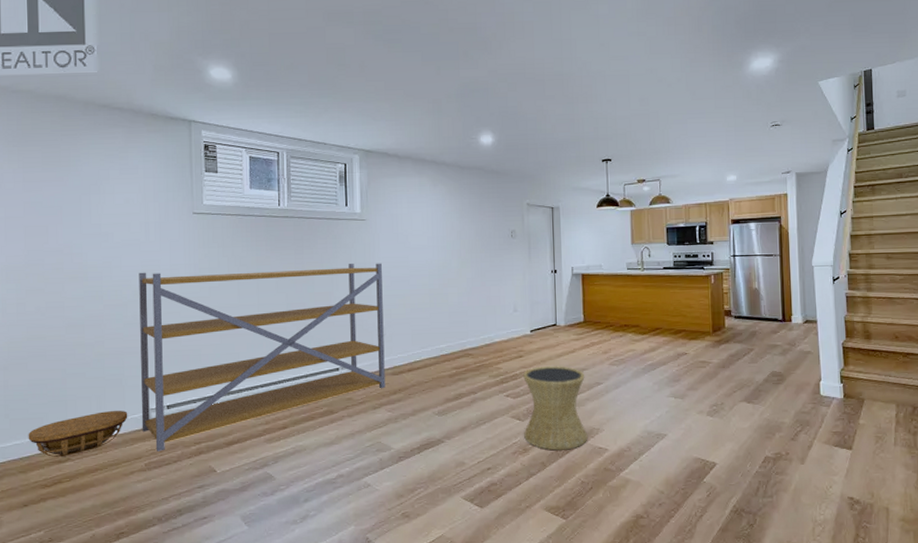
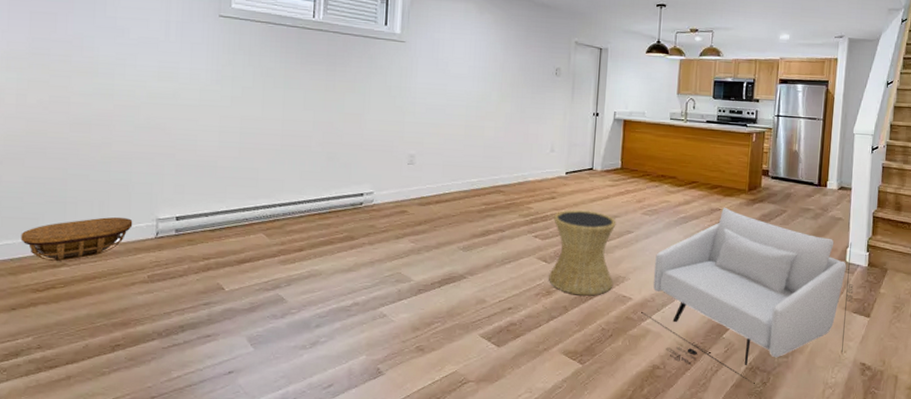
shelving unit: present [139,263,386,452] -> none [147,73,418,264]
armchair: none [619,351,832,527] -> present [641,208,854,384]

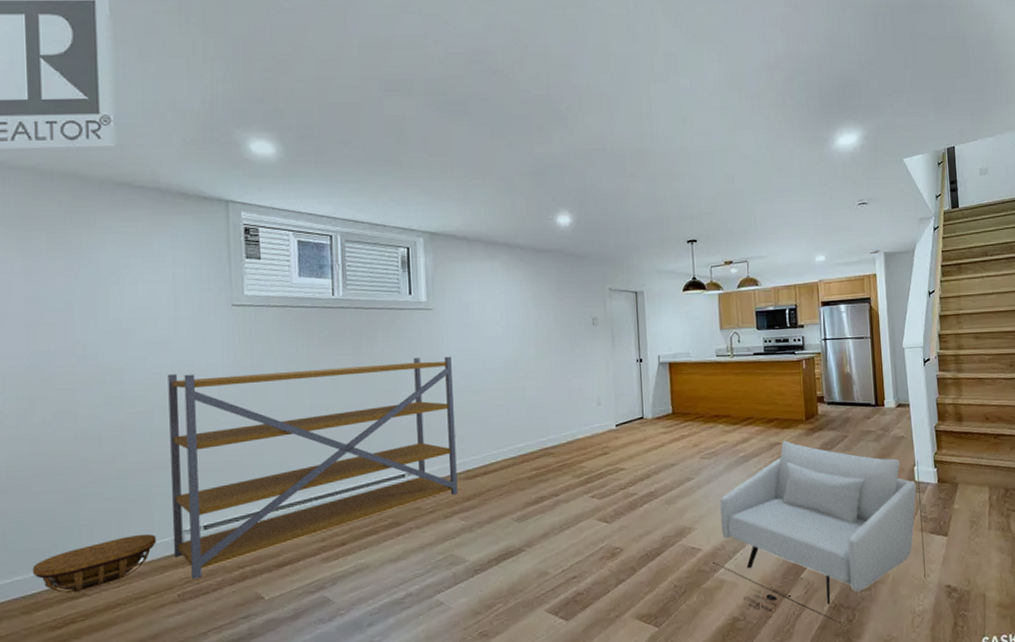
shelving unit: none [147,73,418,264] -> present [168,356,458,580]
side table: present [549,210,616,296] -> none [609,461,680,554]

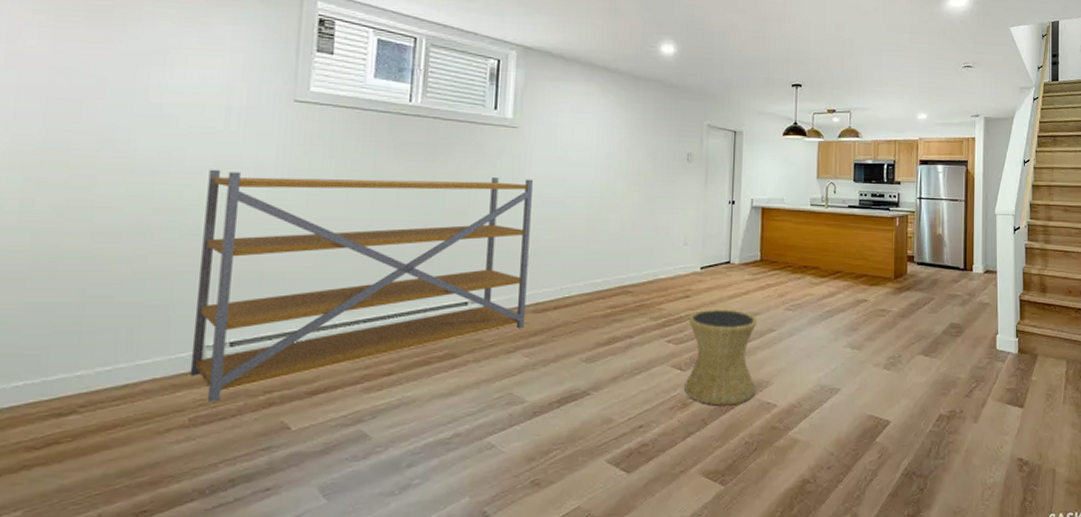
basket: present [32,534,157,593] -> none [13,346,172,408]
side table: none [609,461,680,554] -> present [684,309,757,406]
armchair: present [713,441,928,623] -> none [787,298,1006,492]

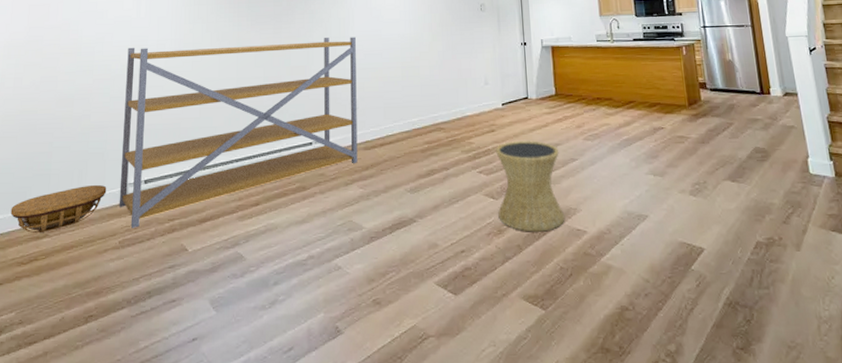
basket: none [13,346,172,408] -> present [10,184,107,233]

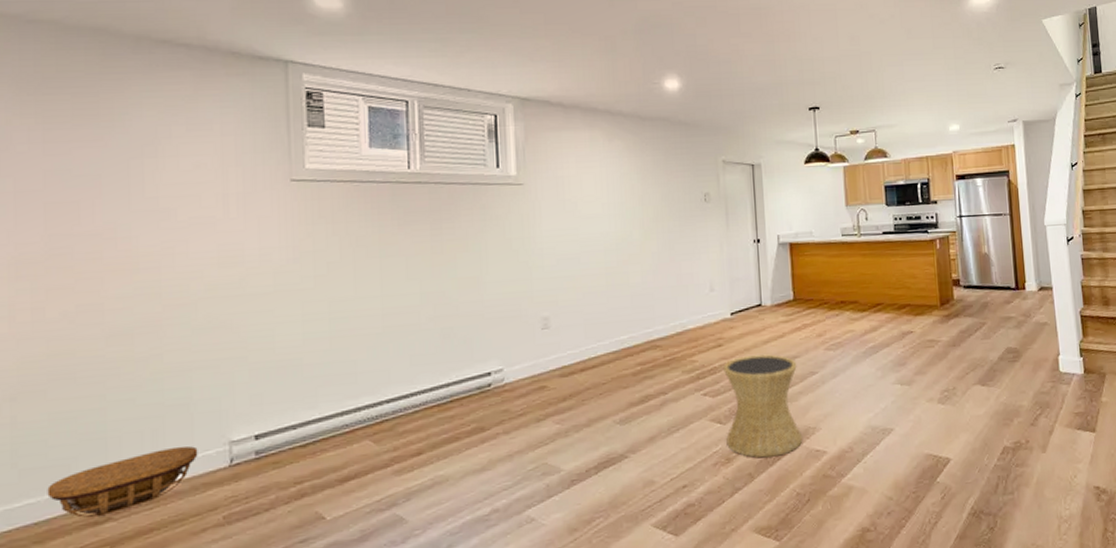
shelving unit: present [119,37,358,228] -> none [214,237,552,498]

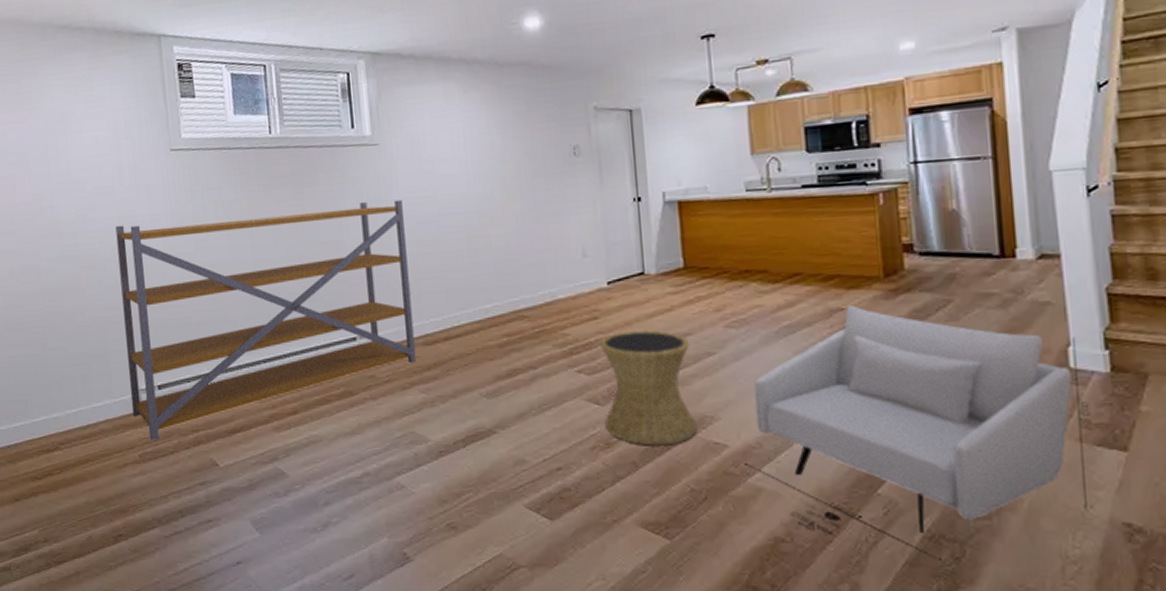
basket: present [47,446,198,518] -> none [13,391,117,445]
shelving unit: none [214,237,552,498] -> present [115,199,416,440]
armchair: none [840,329,1074,532] -> present [745,306,1092,560]

